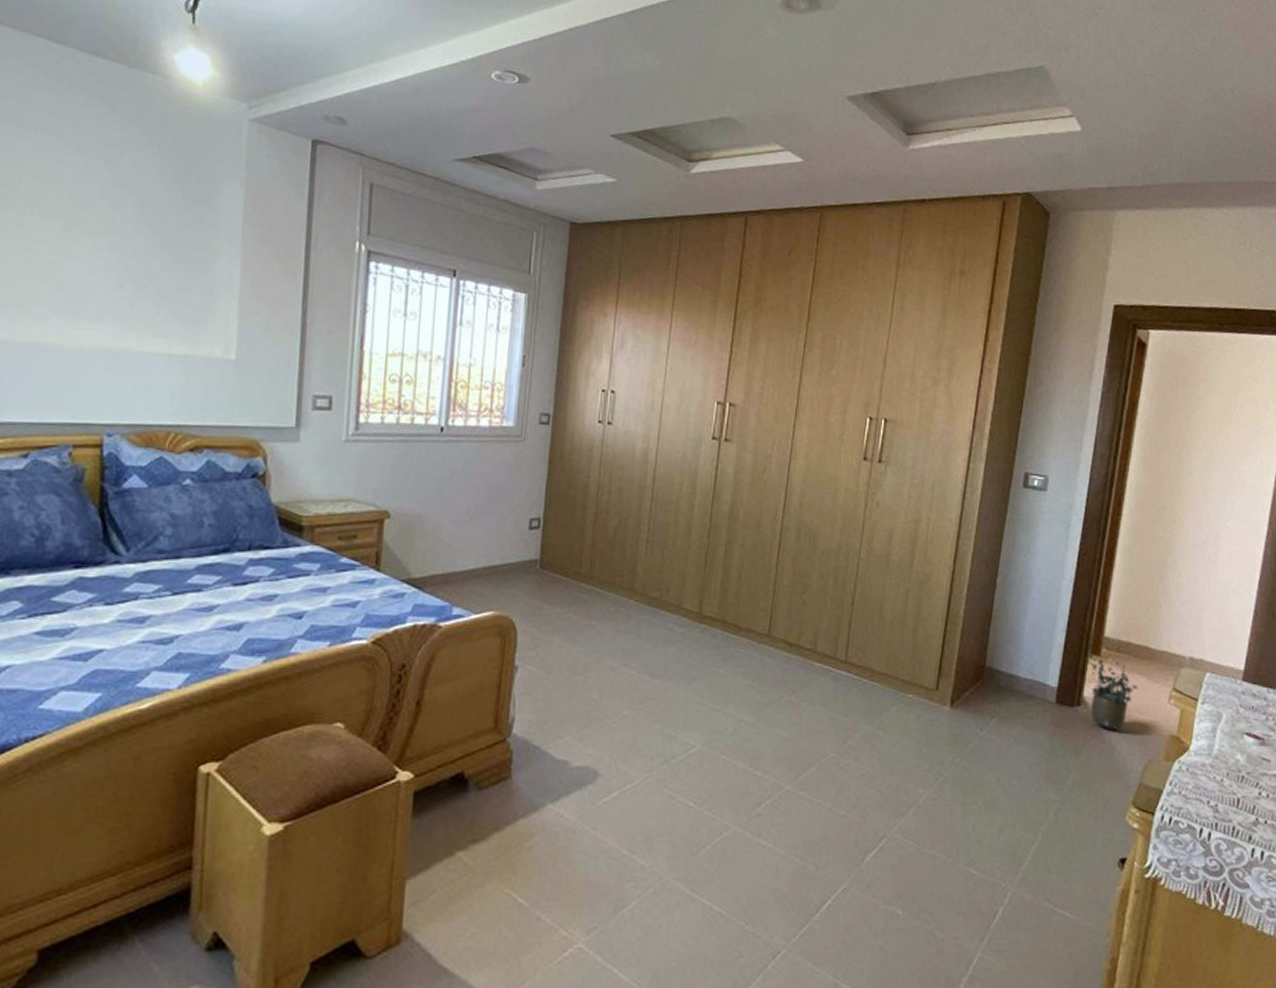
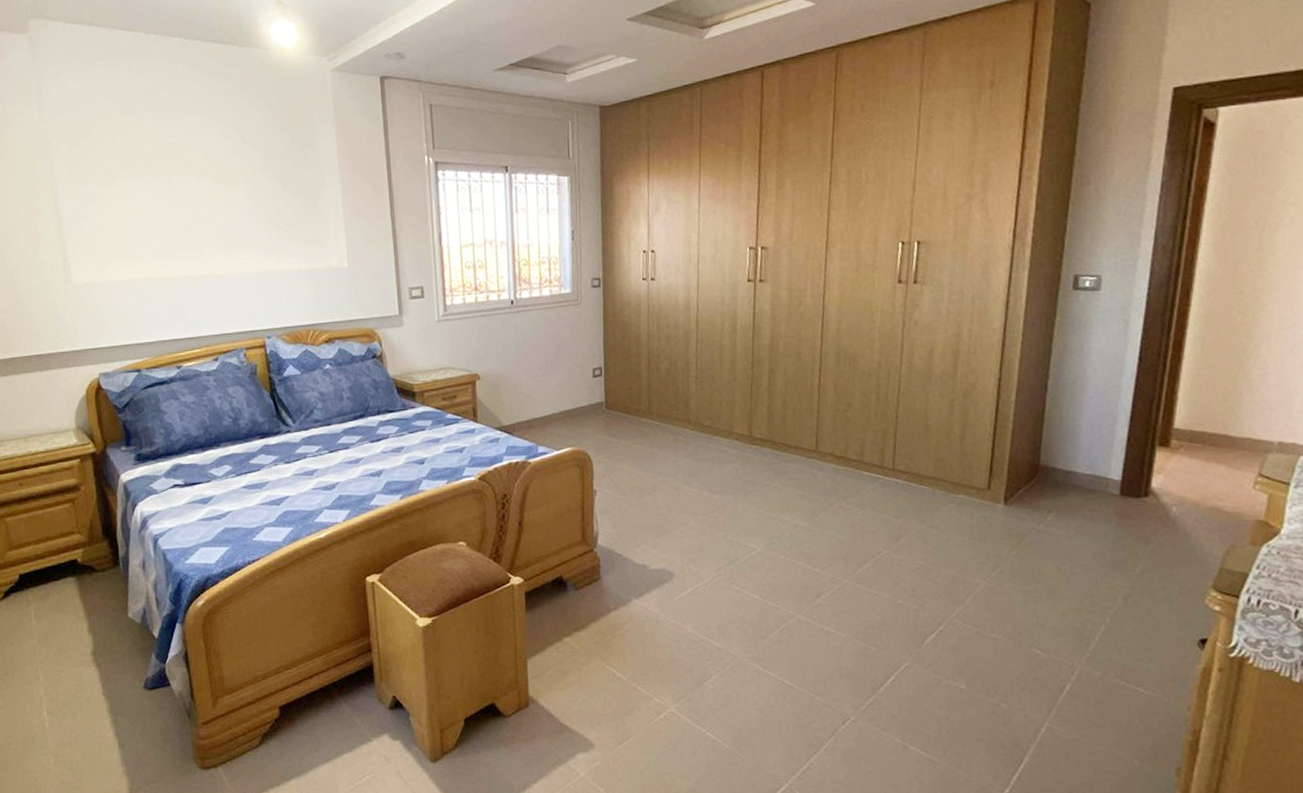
potted plant: present [1087,646,1139,731] -> none [1154,438,1217,519]

